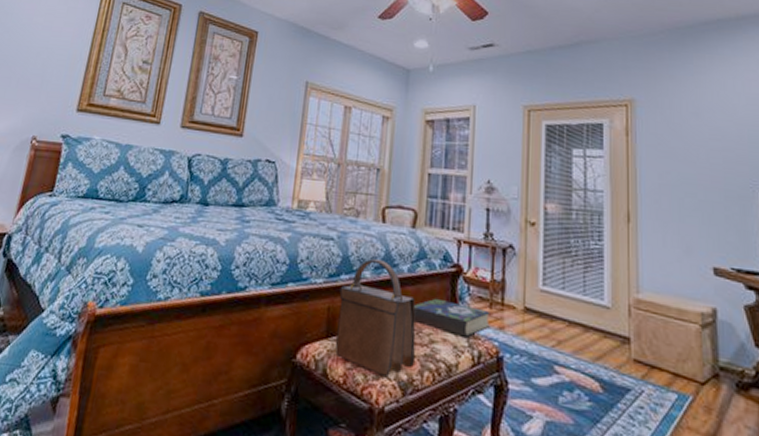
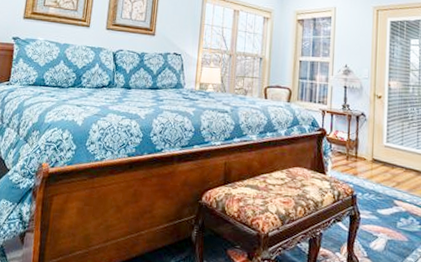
handbag: present [335,259,416,378] -> none [231,126,292,213]
book: present [413,298,490,338] -> none [289,154,347,182]

